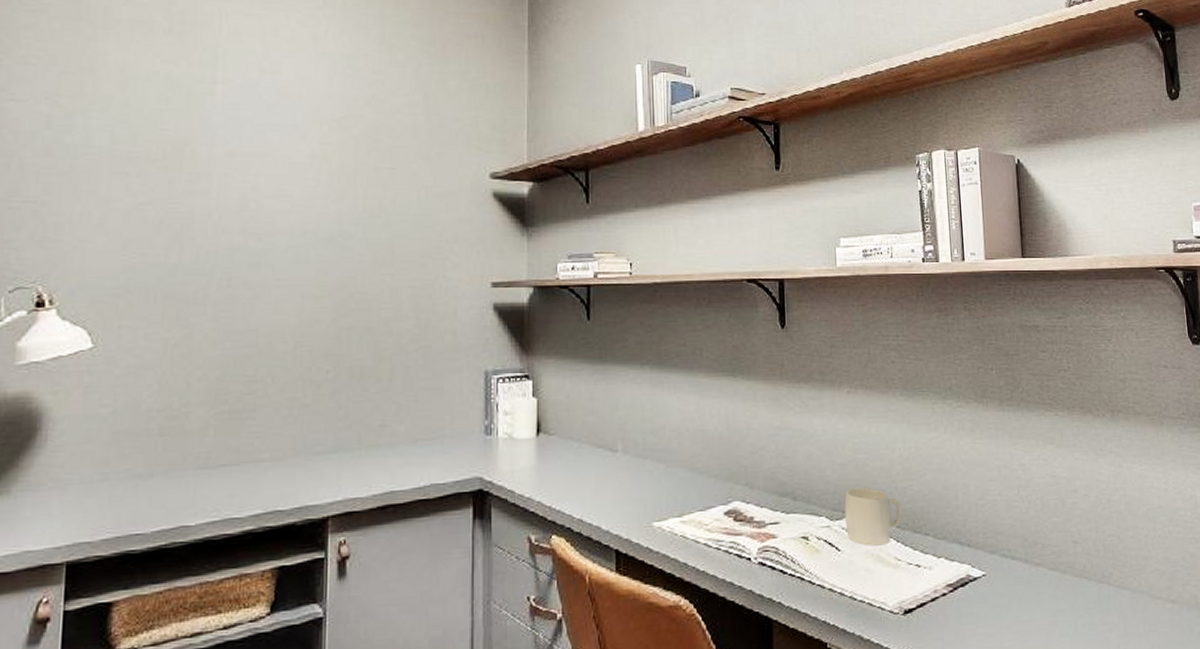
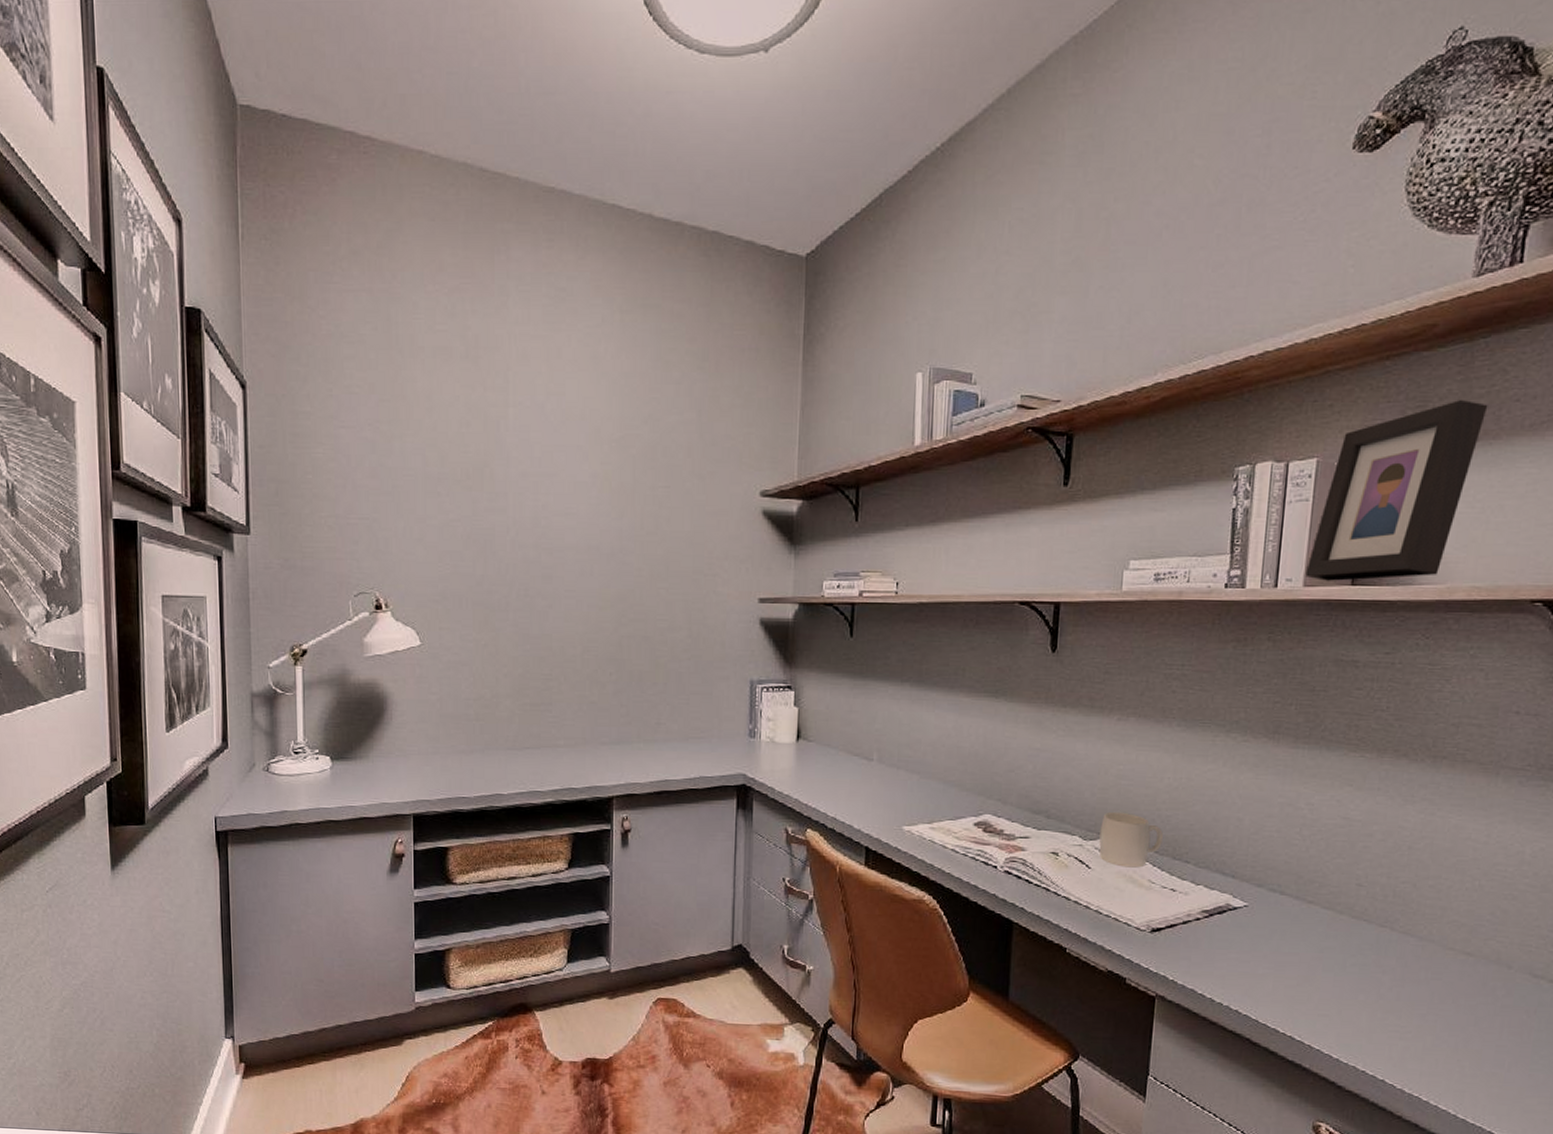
picture frame: none [985,102,1095,254] -> present [1305,400,1488,581]

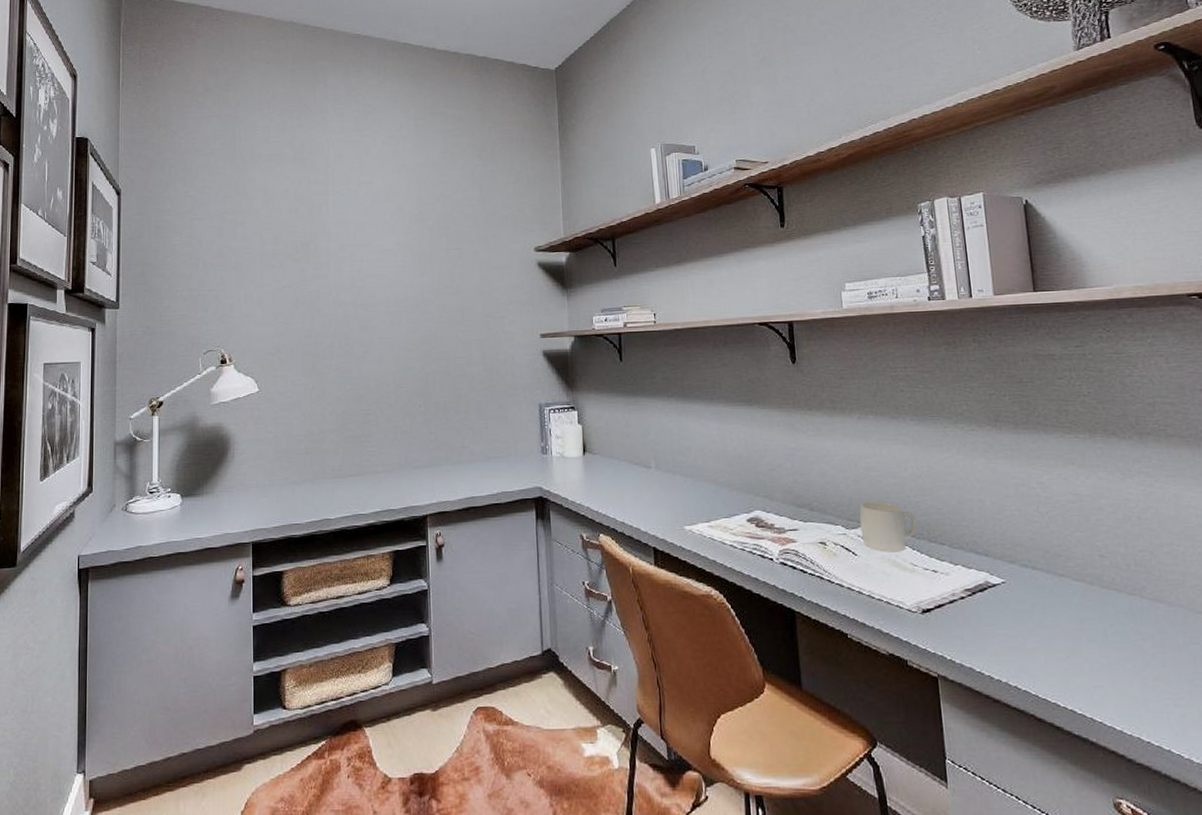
picture frame: present [1305,400,1488,581] -> none [993,141,1111,290]

